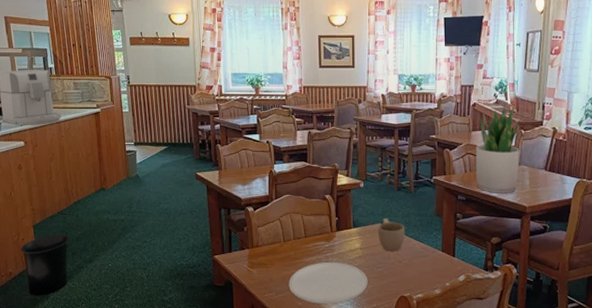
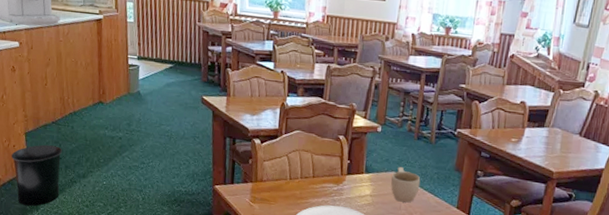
planter: present [475,106,520,193] -> none [503,62,559,156]

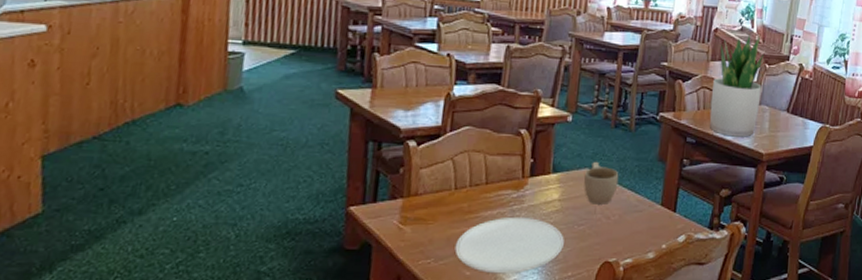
waste bin: present [12,144,62,206] -> none [12,171,107,266]
planter: none [503,62,559,156] -> present [709,35,764,137]

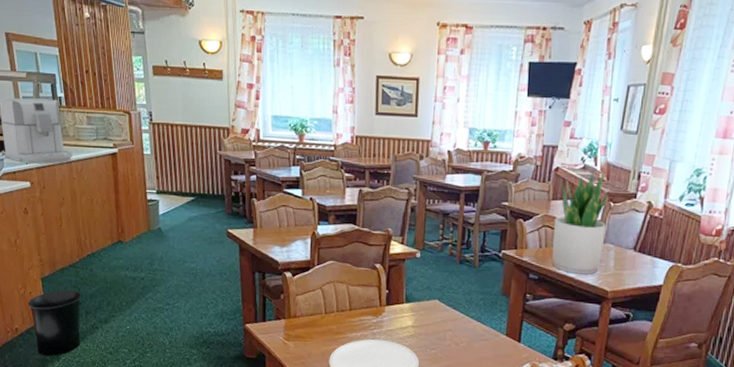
waste bin: none [12,171,107,266] -> present [28,290,82,356]
cup: present [584,161,619,204] -> none [434,293,466,332]

